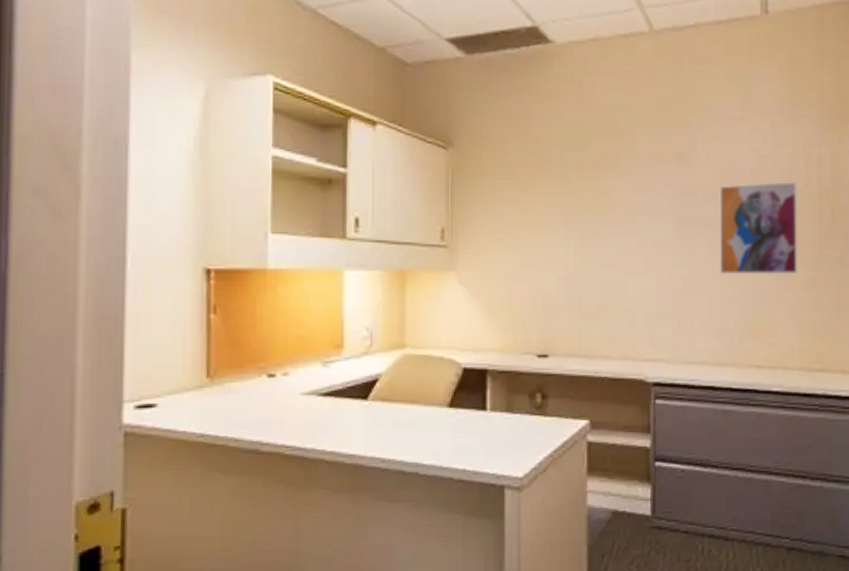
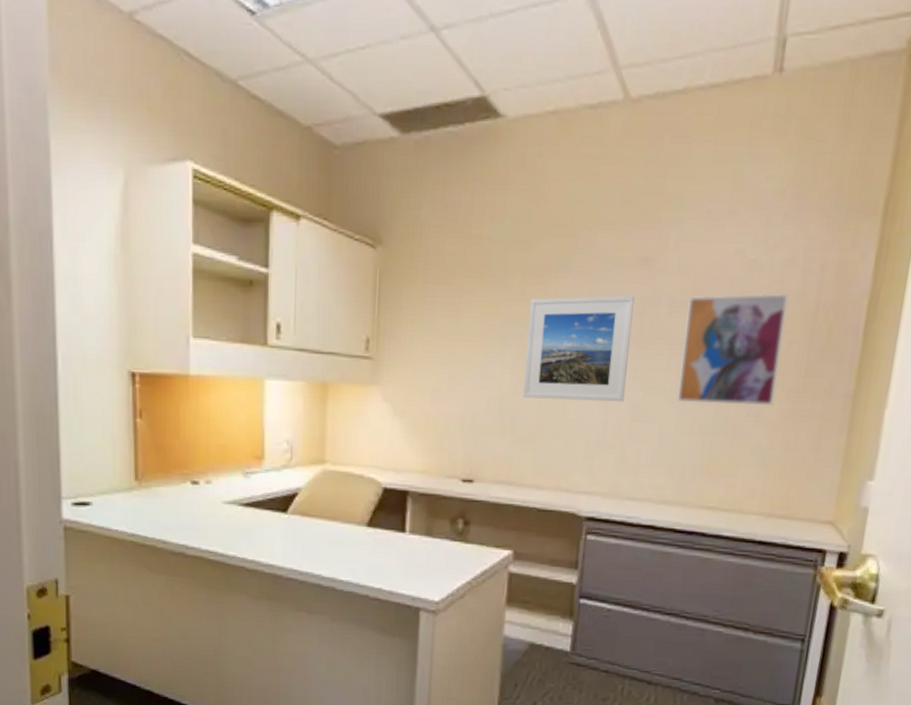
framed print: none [587,185,676,277] -> present [523,295,635,402]

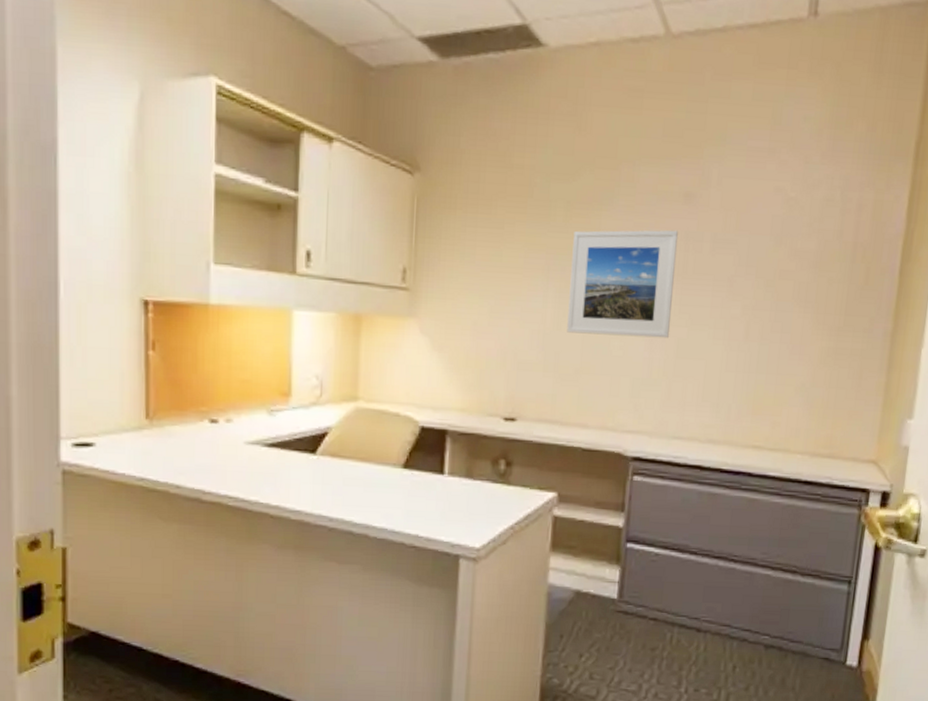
wall art: present [677,293,789,405] -> none [722,231,828,343]

